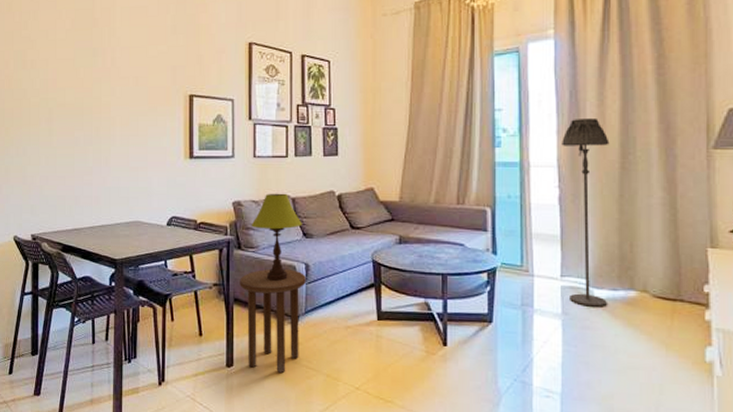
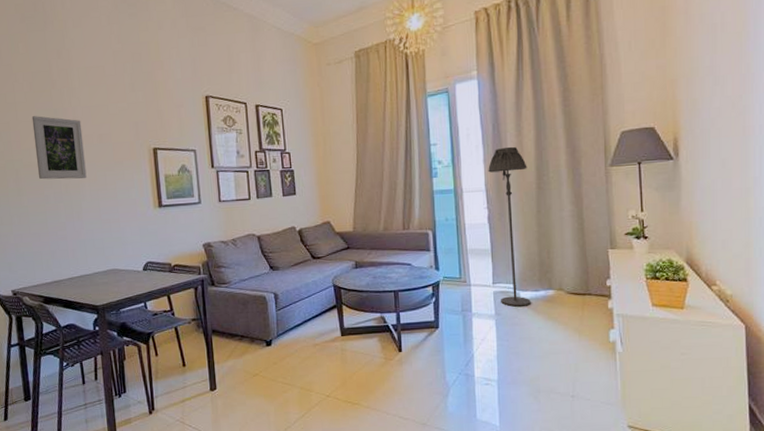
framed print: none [70,54,119,123] -> present [31,116,87,180]
side table: present [240,269,307,373] -> none [216,299,277,390]
table lamp: present [251,193,302,281] -> none [222,232,268,311]

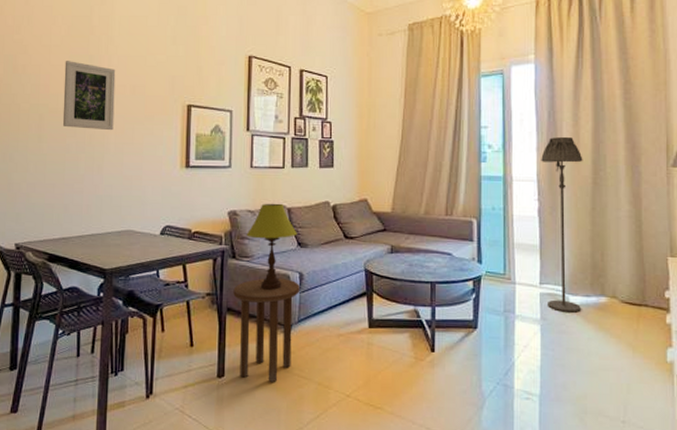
side table: none [216,299,277,390] -> present [233,278,301,382]
table lamp: none [222,232,268,311] -> present [246,203,297,290]

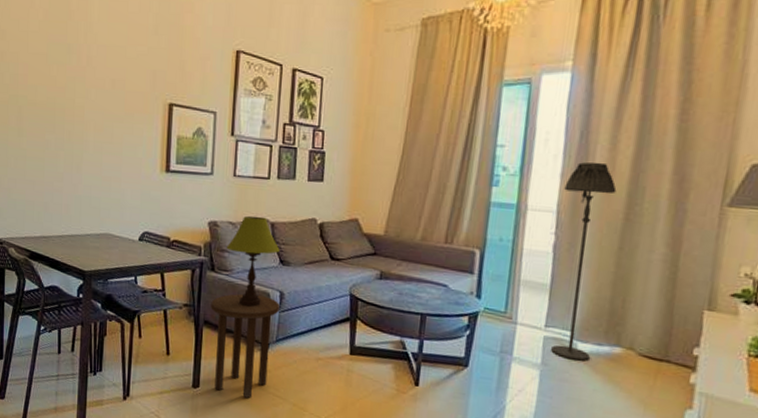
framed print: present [62,61,116,131] -> none [41,49,95,128]

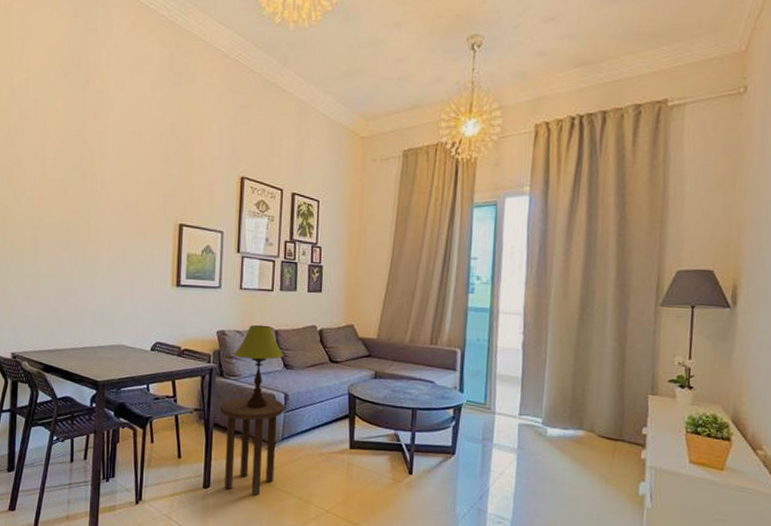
floor lamp: present [551,162,617,361] -> none [525,271,572,444]

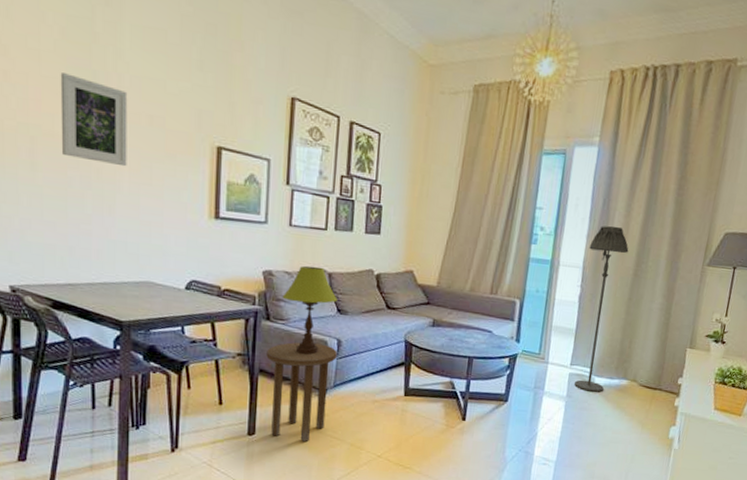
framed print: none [56,175,109,247] -> present [60,72,128,167]
floor lamp: none [525,271,572,444] -> present [574,226,629,392]

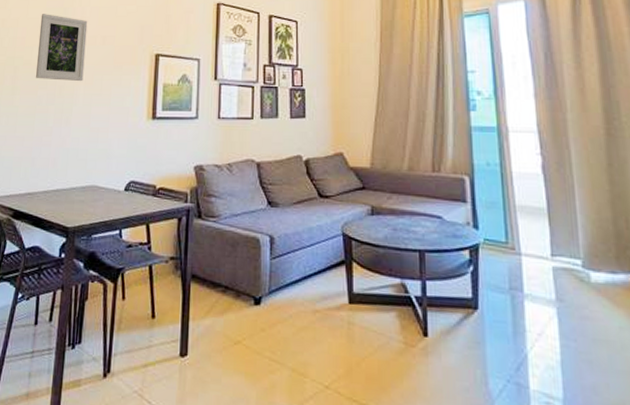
side table: present [266,342,338,442] -> none [198,241,272,365]
table lamp: present [282,265,337,355] -> none [213,157,267,255]
floor lamp: present [574,226,629,392] -> none [540,80,607,293]

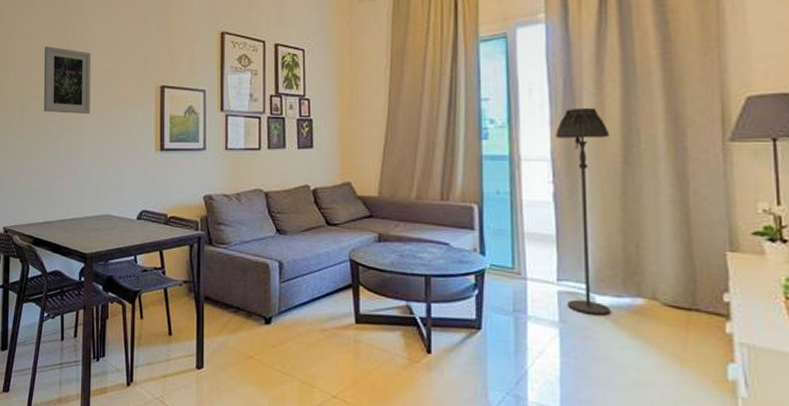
floor lamp: none [540,80,607,293] -> present [556,107,610,316]

